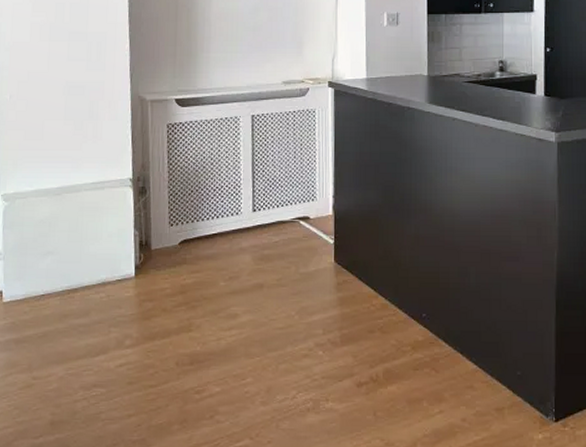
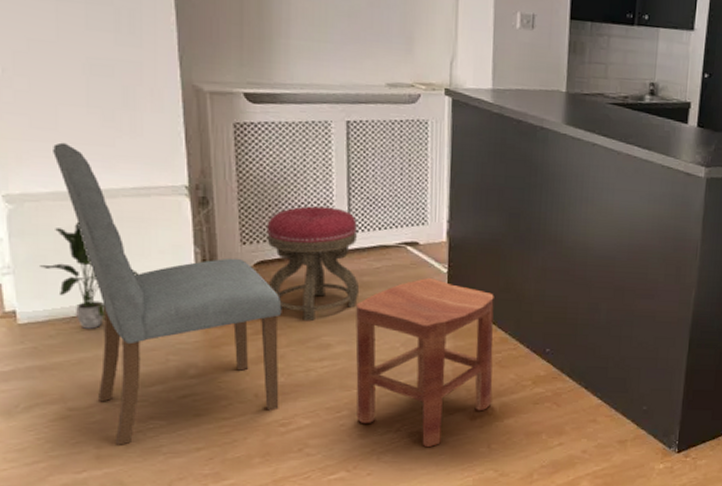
potted plant: none [22,213,92,305] -> present [40,221,138,329]
dining chair: none [39,149,200,412] -> present [53,142,282,445]
stool: none [189,190,262,293] -> present [267,206,360,322]
stool: none [258,248,376,415] -> present [355,277,494,448]

